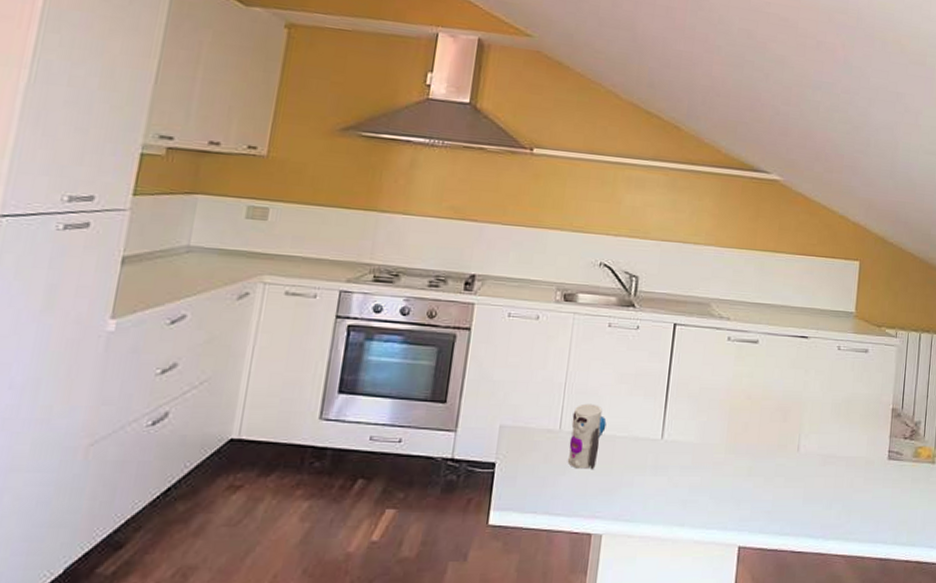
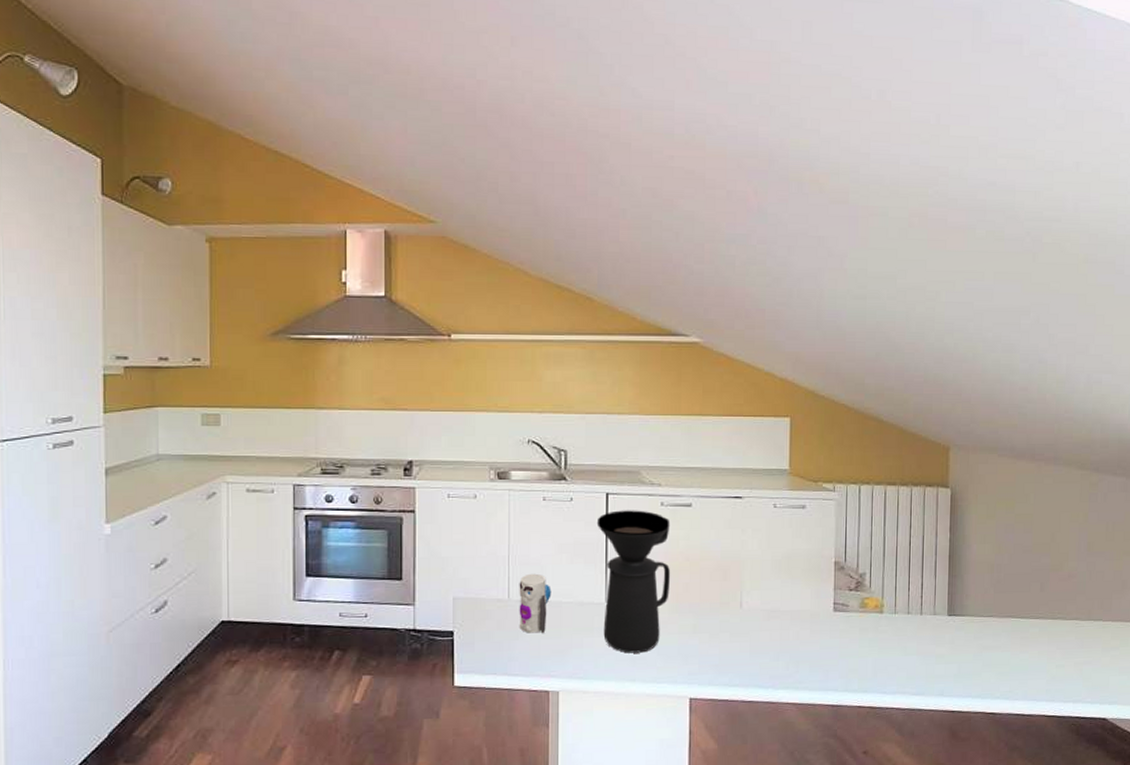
coffee maker: none [656,342,736,495] -> present [596,510,670,653]

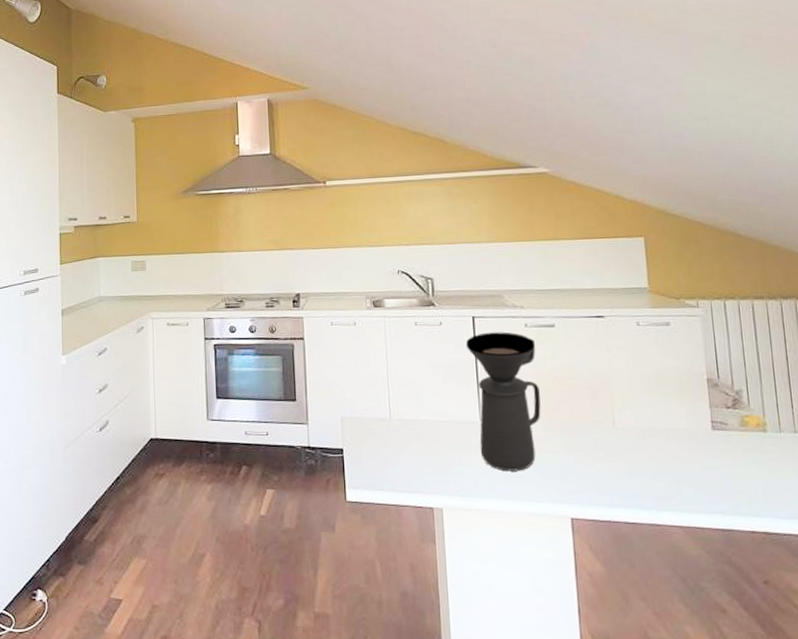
toy: present [519,573,551,634] -> none [398,394,429,452]

